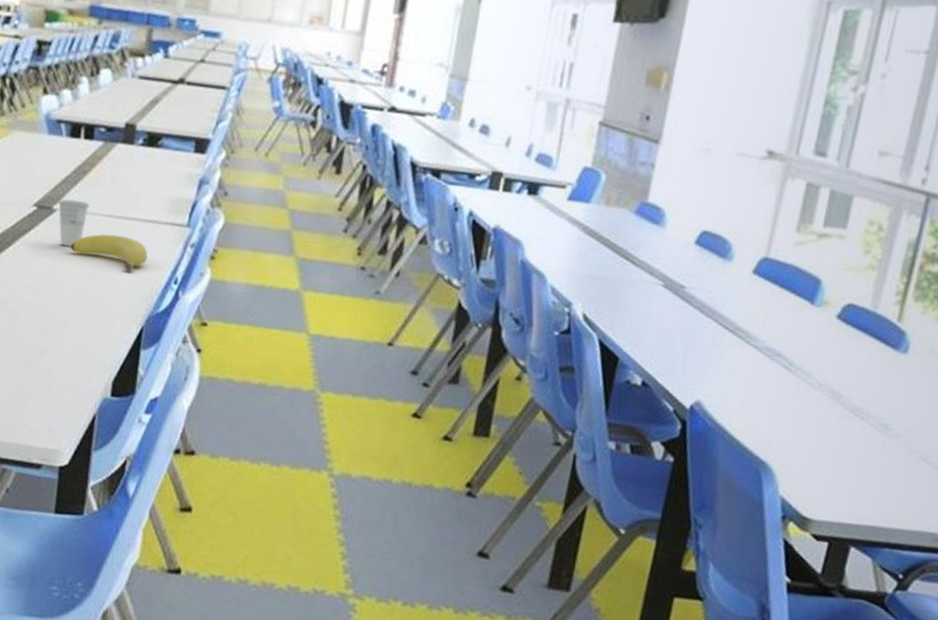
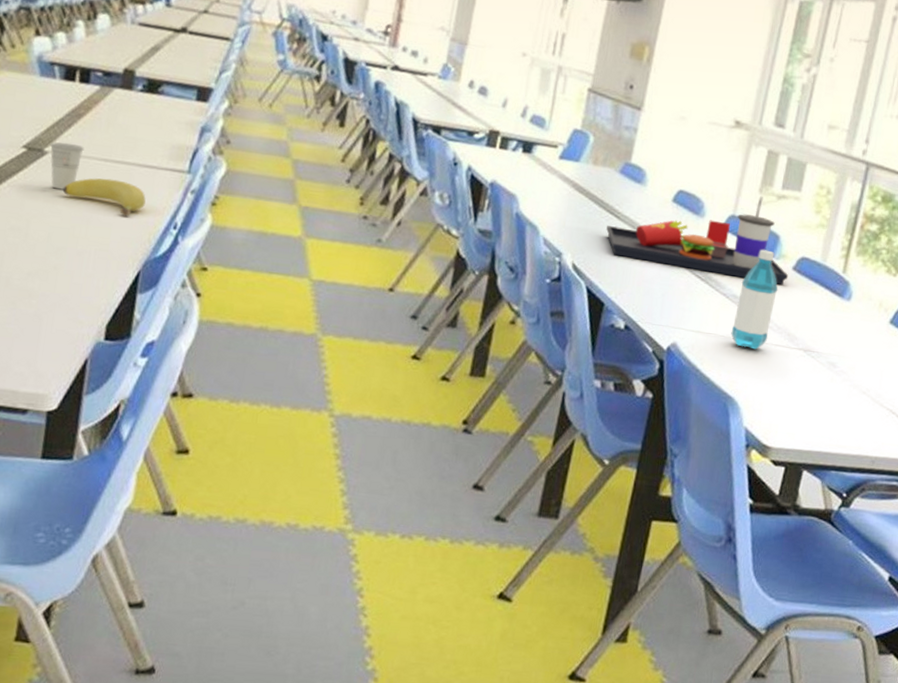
food tray: none [621,235,832,336] -> present [606,196,789,285]
water bottle: none [764,295,820,409] -> present [731,249,778,350]

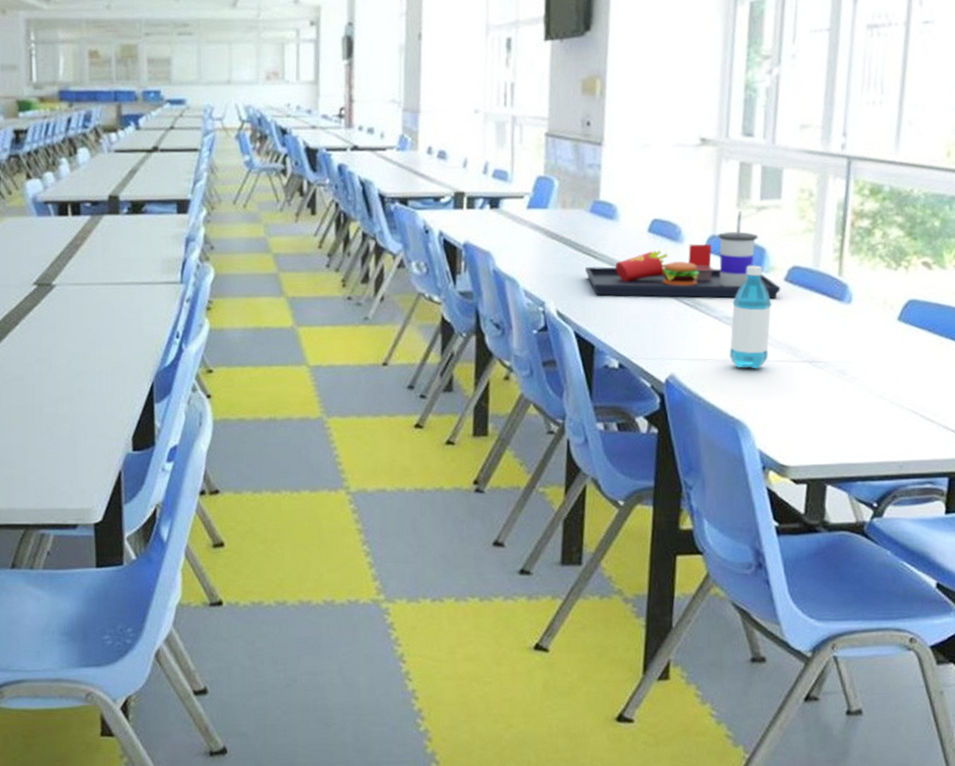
cup: present [49,142,84,190] -> none [56,273,86,318]
banana: present [62,178,146,217] -> none [74,300,148,333]

